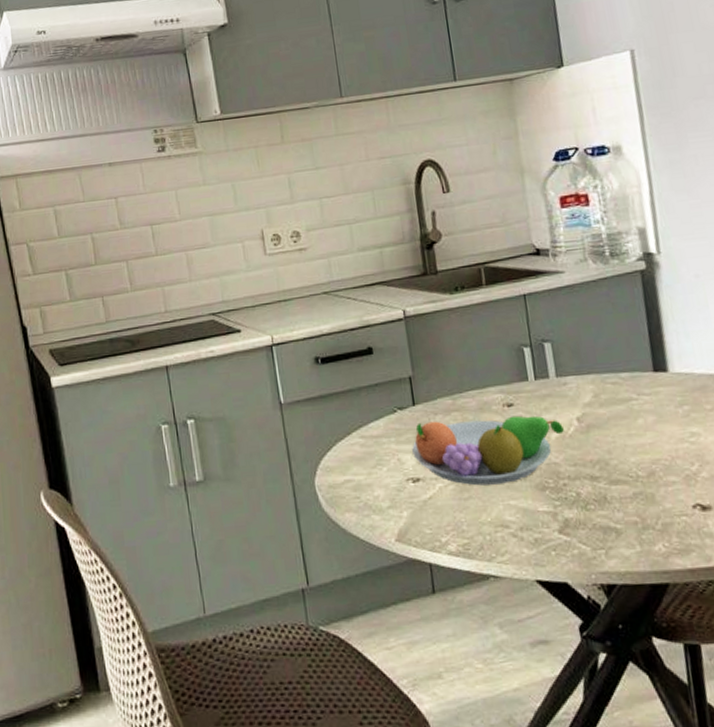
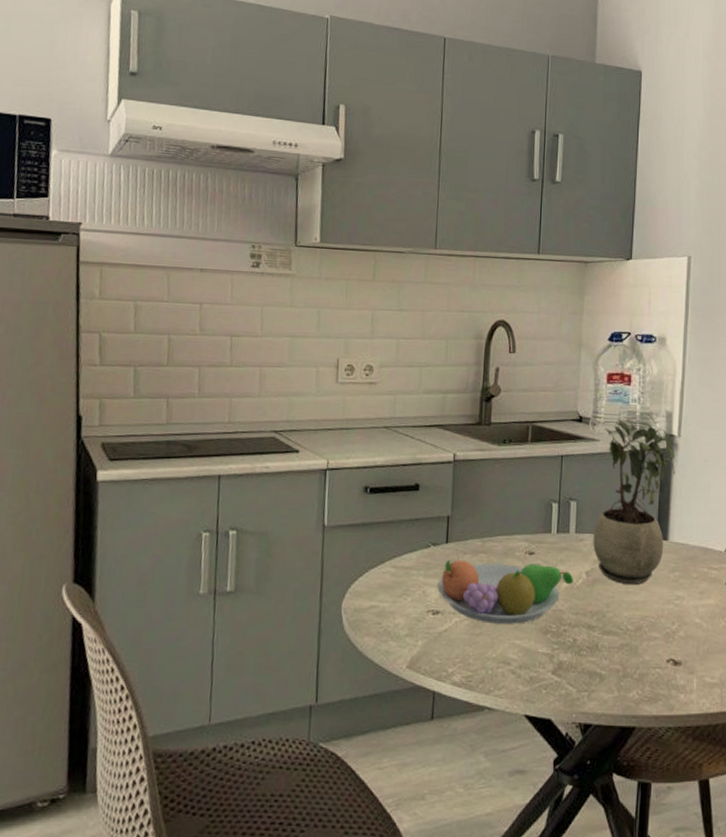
potted plant: none [568,233,665,427] -> present [593,413,676,585]

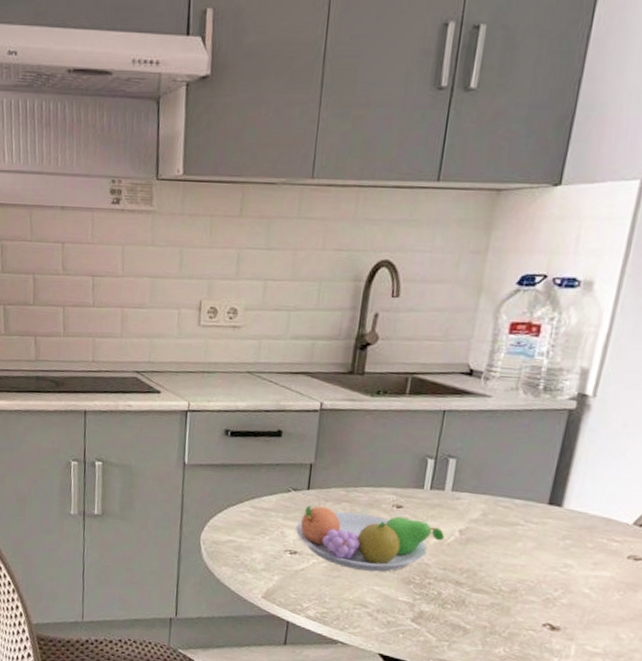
potted plant: present [593,413,676,585] -> none [470,368,585,548]

